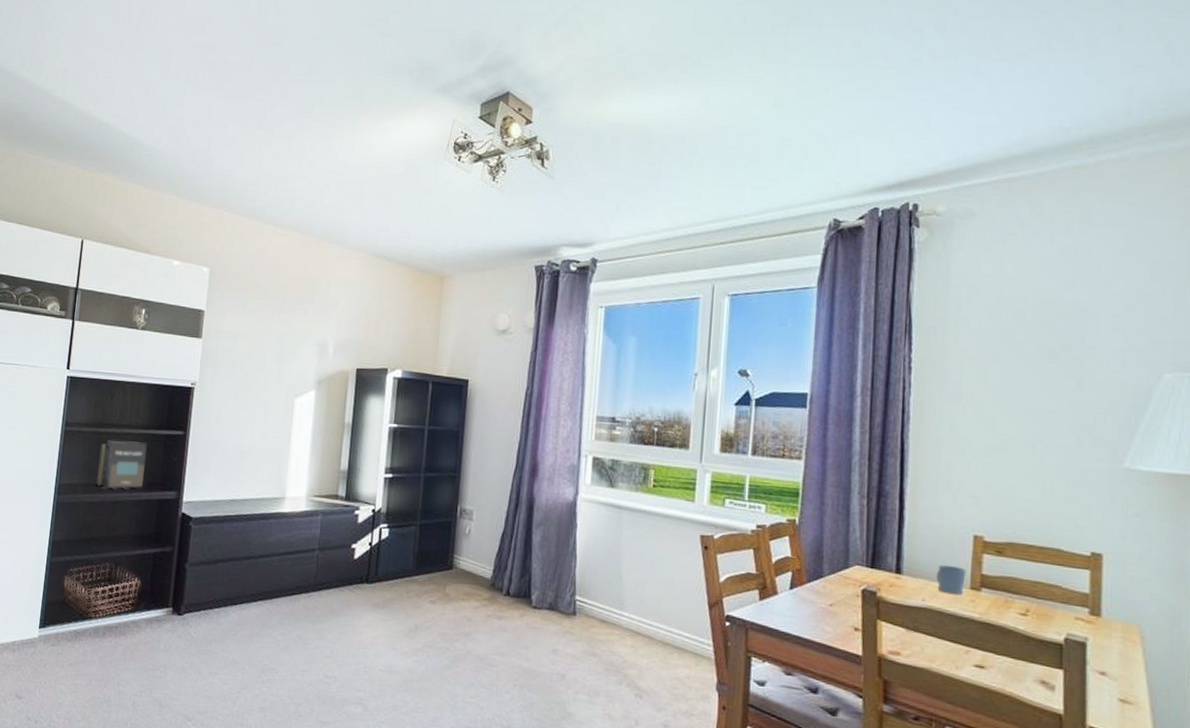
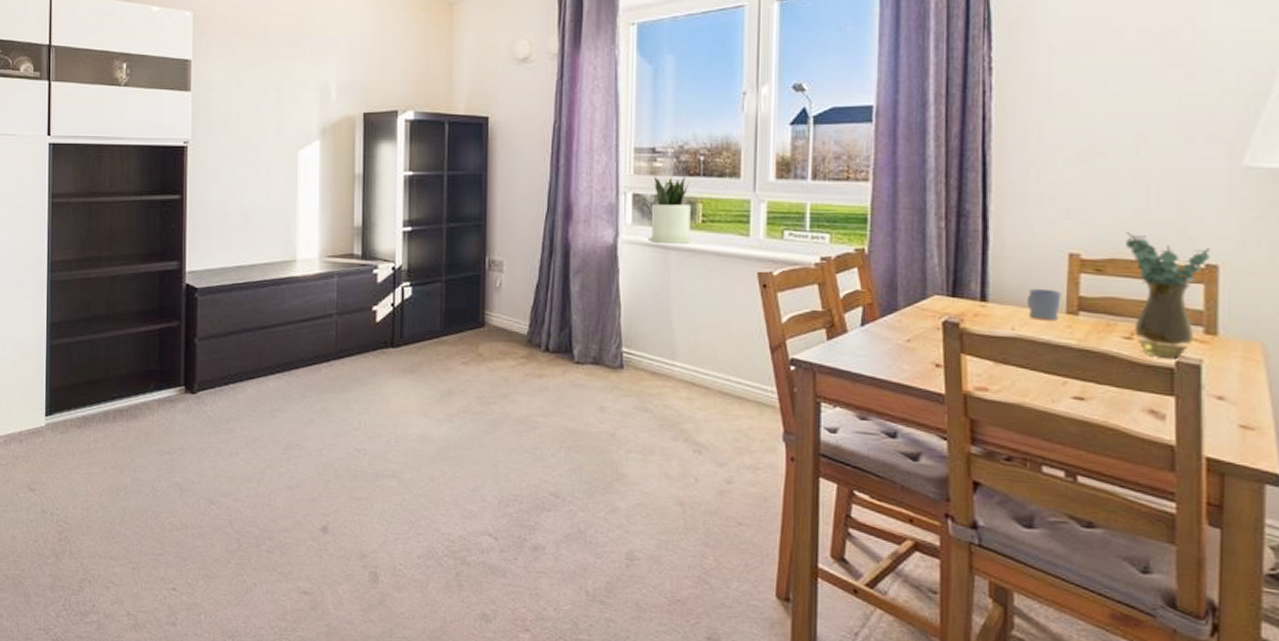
basket: present [63,563,141,619] -> none [66,342,148,403]
books: present [96,440,147,488] -> none [91,210,143,262]
planter: none [604,443,646,506] -> present [647,176,694,245]
vase: none [1023,520,1095,636] -> present [1126,232,1210,359]

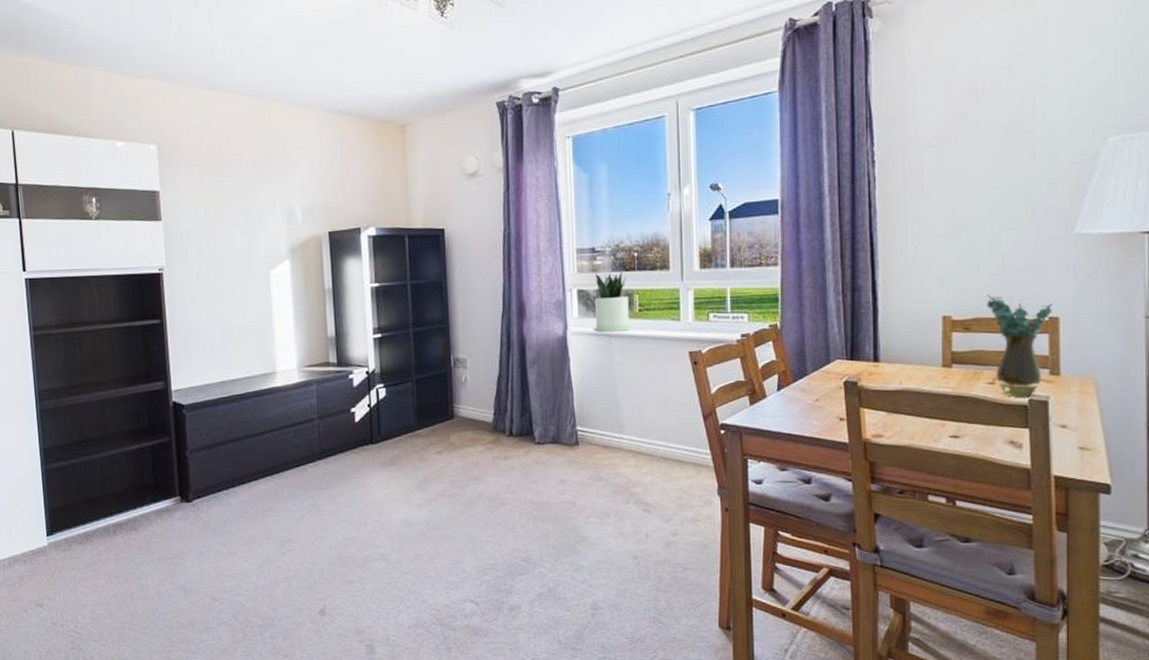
mug: present [1027,288,1061,322] -> none [910,347,938,375]

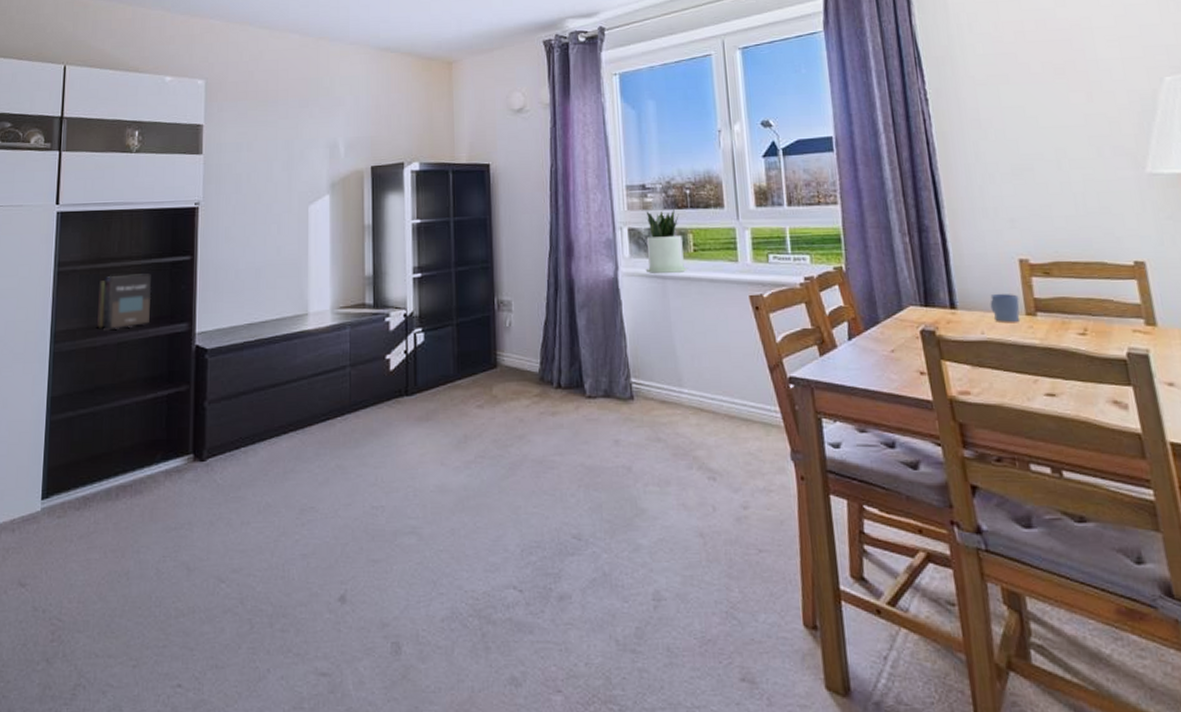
books: none [75,336,127,387] -> present [97,273,152,328]
mug: none [910,347,938,375] -> present [990,293,1020,324]
vase: present [987,295,1052,397] -> none [1063,237,1138,350]

